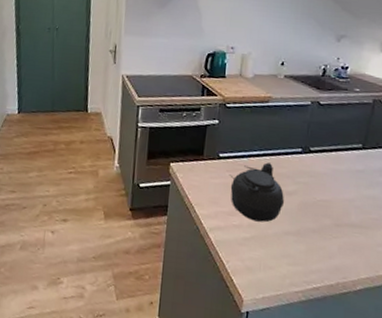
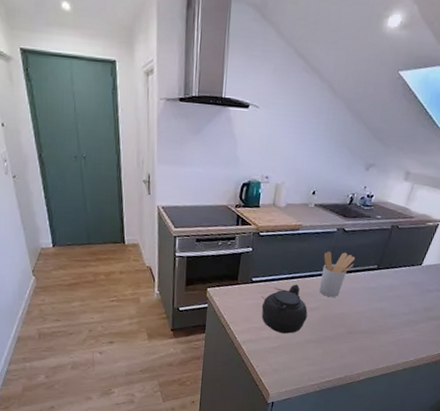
utensil holder: none [297,126,336,181] -> present [320,251,356,298]

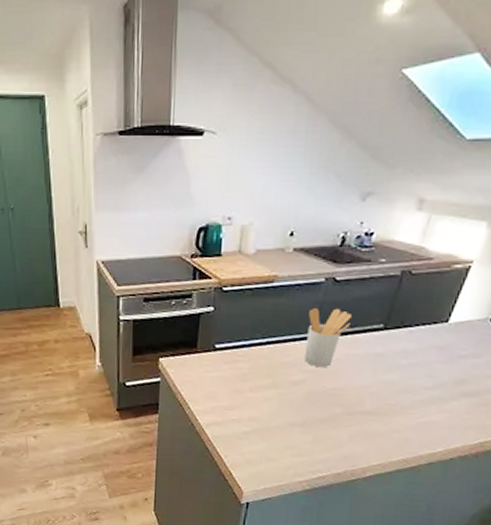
teapot: present [260,284,308,334] -> none [226,351,290,415]

